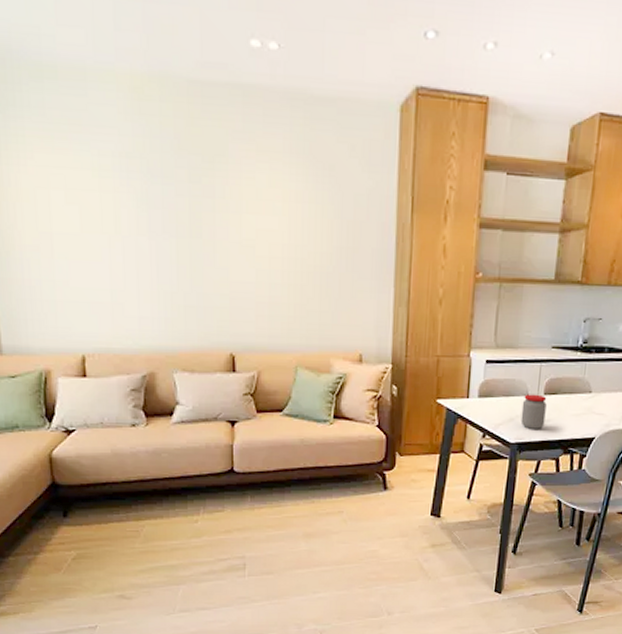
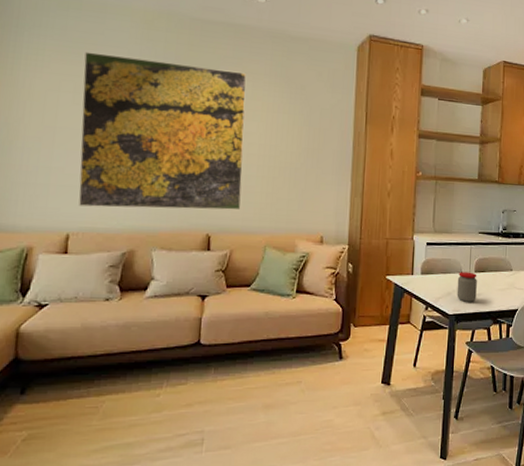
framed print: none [70,135,266,326] -> present [79,51,247,211]

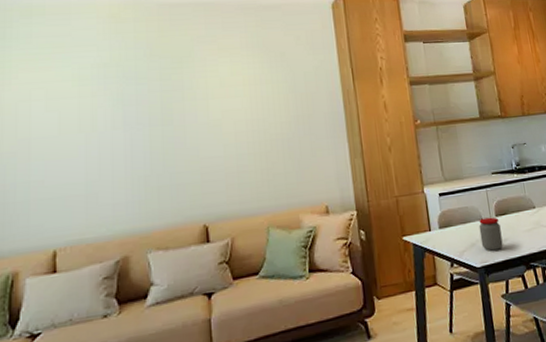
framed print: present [79,51,247,211] -> none [53,49,237,218]

